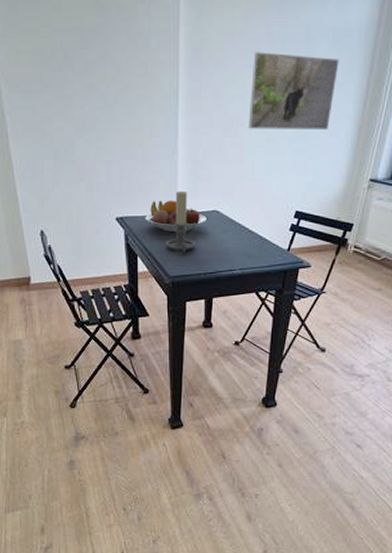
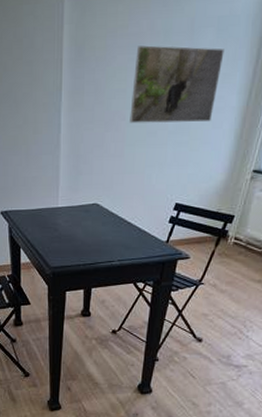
fruit bowl: present [145,200,207,233] -> none [28,194,87,226]
candle holder: present [165,190,196,254] -> none [46,185,76,246]

